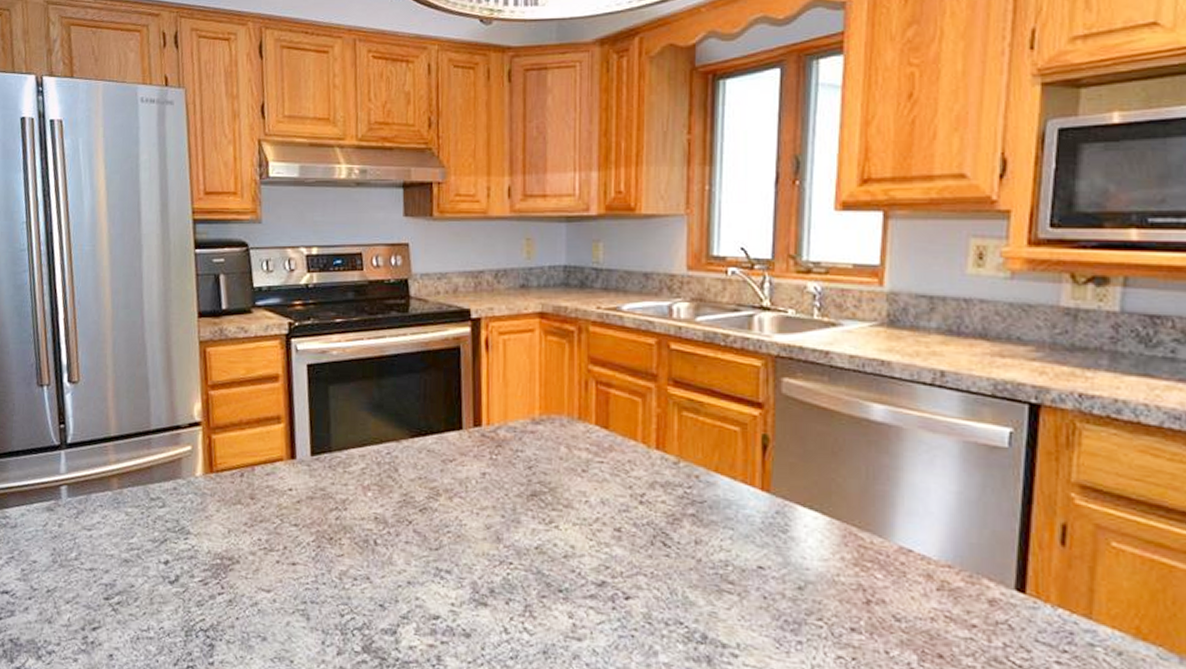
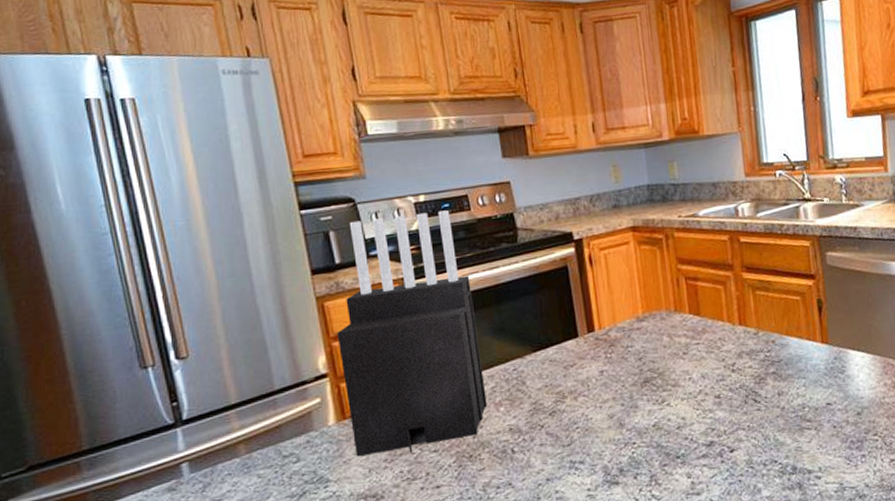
knife block: none [214,266,355,522] -> present [337,210,487,457]

